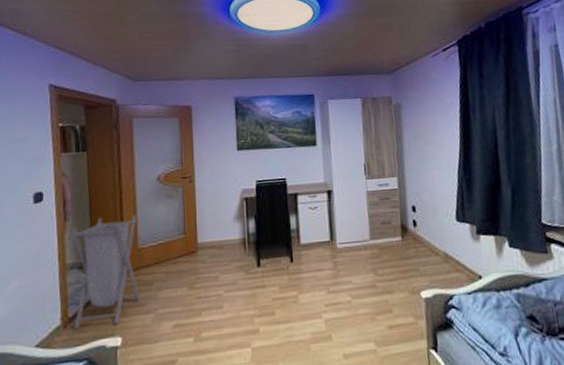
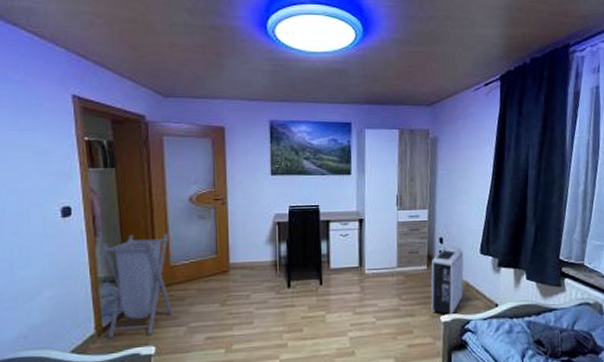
air purifier: none [406,213,443,292] -> present [431,245,464,317]

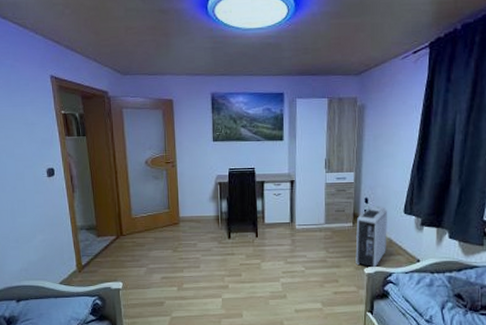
laundry hamper: present [102,233,173,338] -> none [78,190,135,274]

